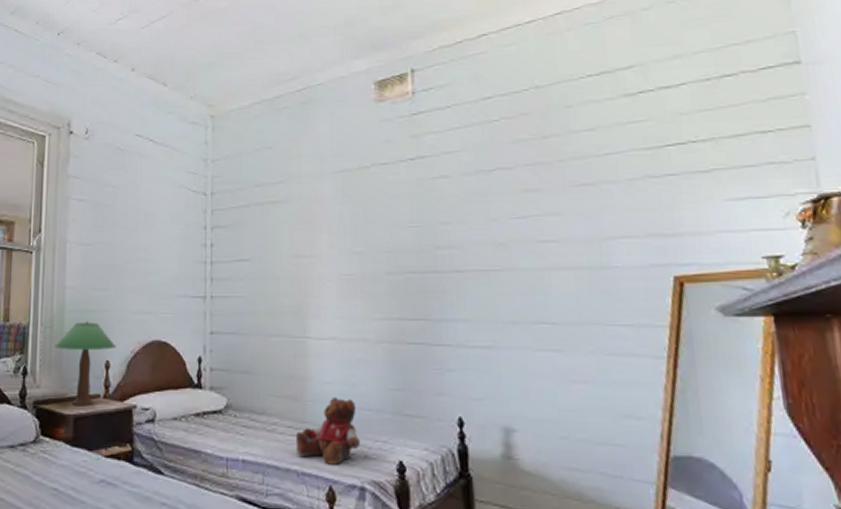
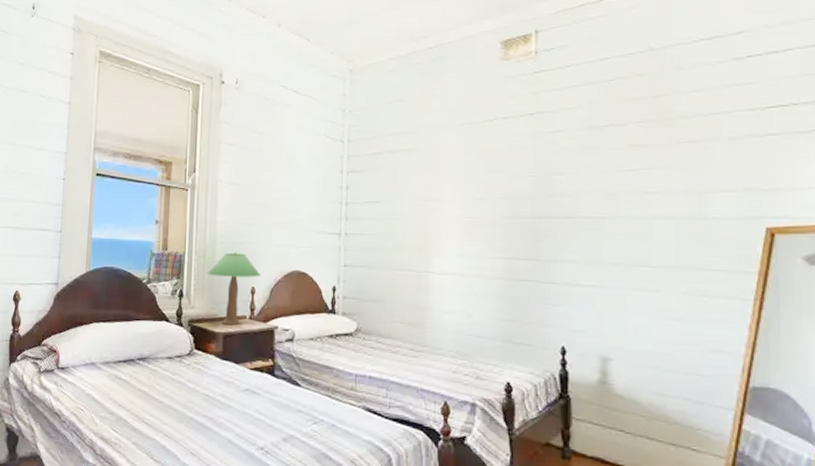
teddy bear: present [295,397,361,465] -> none [416,325,474,384]

